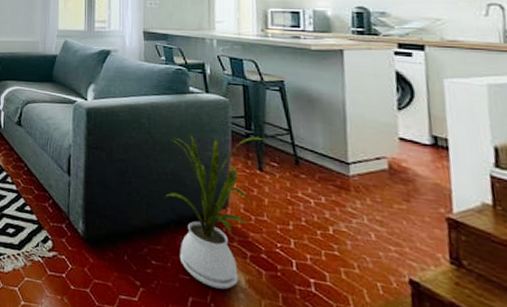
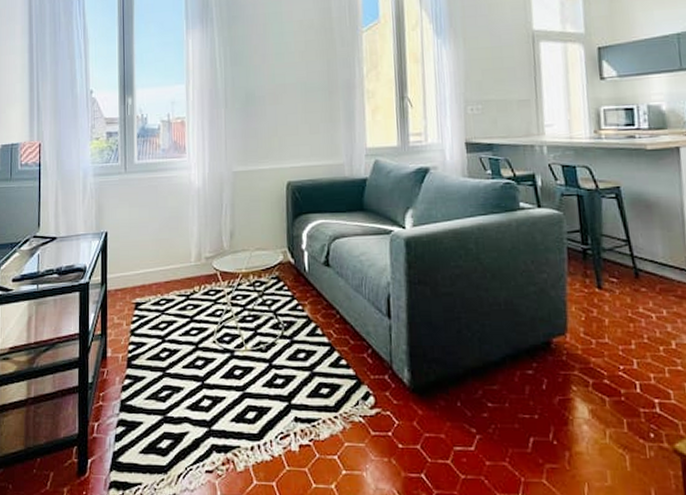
house plant: present [165,134,267,290] -> none [499,251,605,423]

